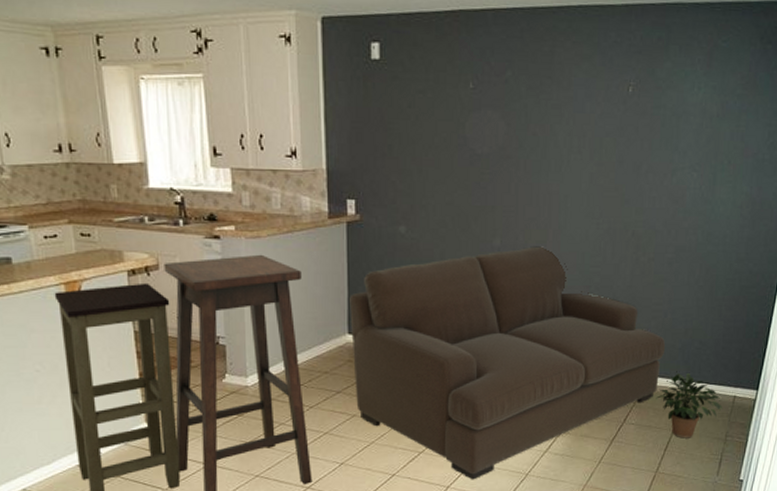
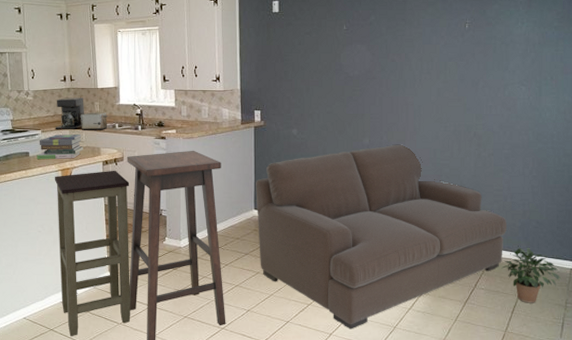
books: none [24,232,97,269] -> present [37,135,84,160]
coffee maker: none [48,177,96,226] -> present [55,97,85,130]
toaster: none [88,199,132,226] -> present [80,112,108,130]

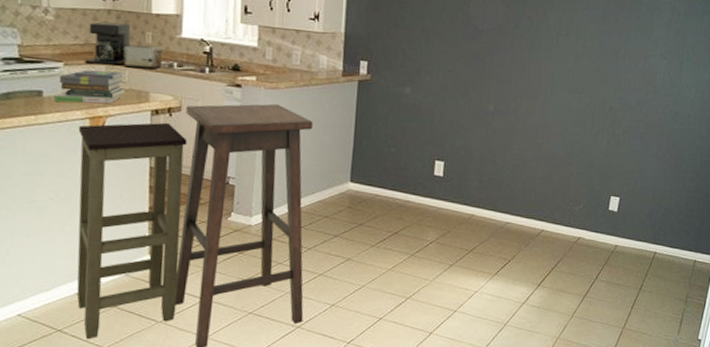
sofa: present [256,144,506,330] -> none [352,114,635,327]
potted plant: present [501,247,562,303] -> none [625,235,685,298]

